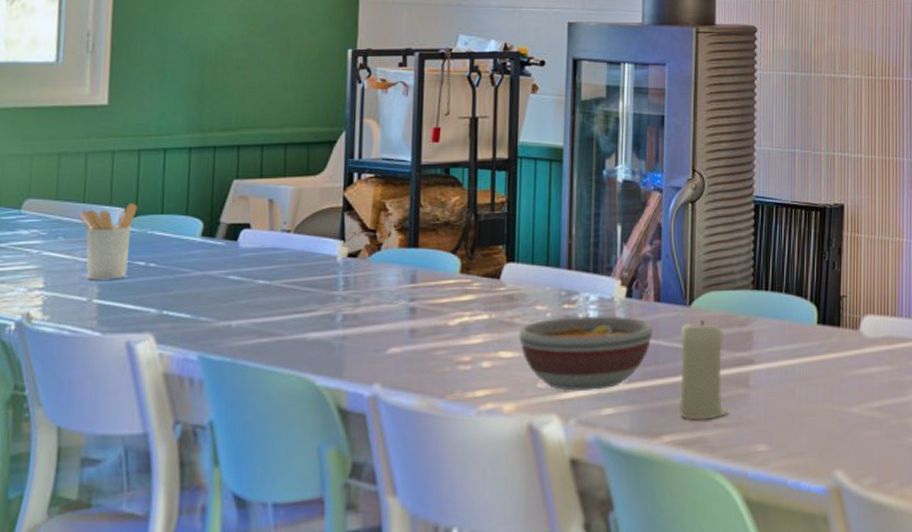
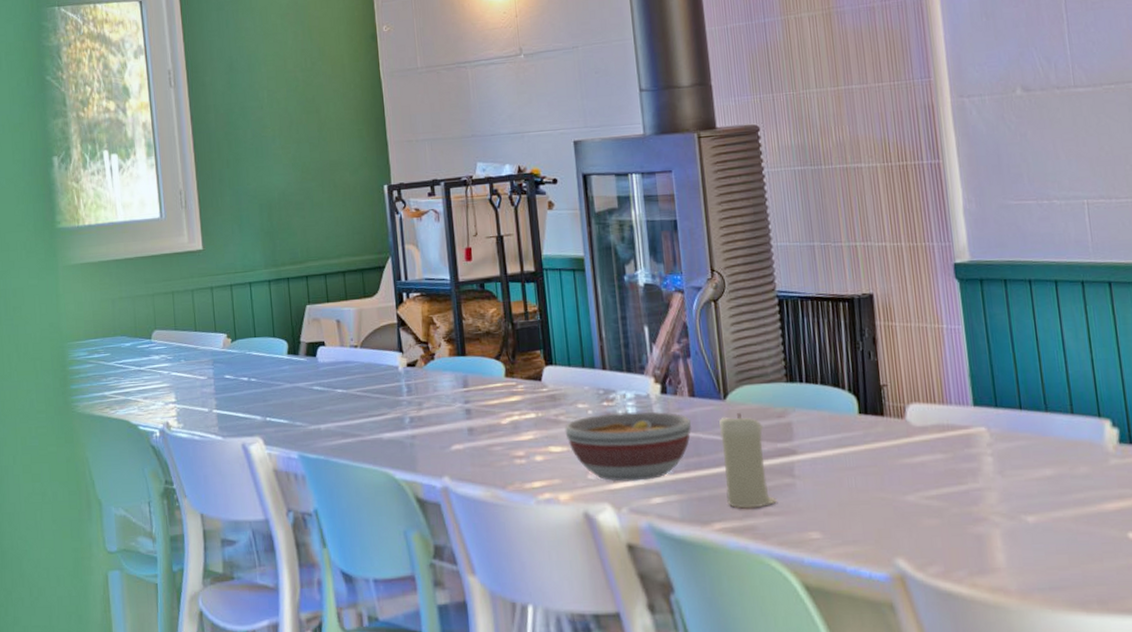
utensil holder: present [78,203,138,280] -> none [192,329,236,394]

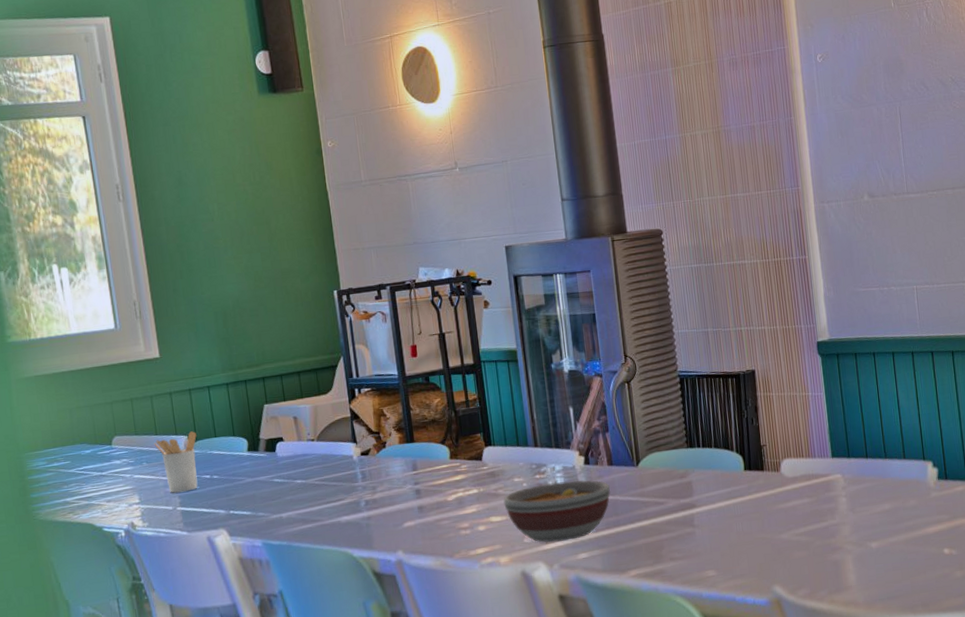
utensil holder: none [192,329,236,394] -> present [153,431,198,493]
candle: present [719,413,777,509] -> none [633,476,680,557]

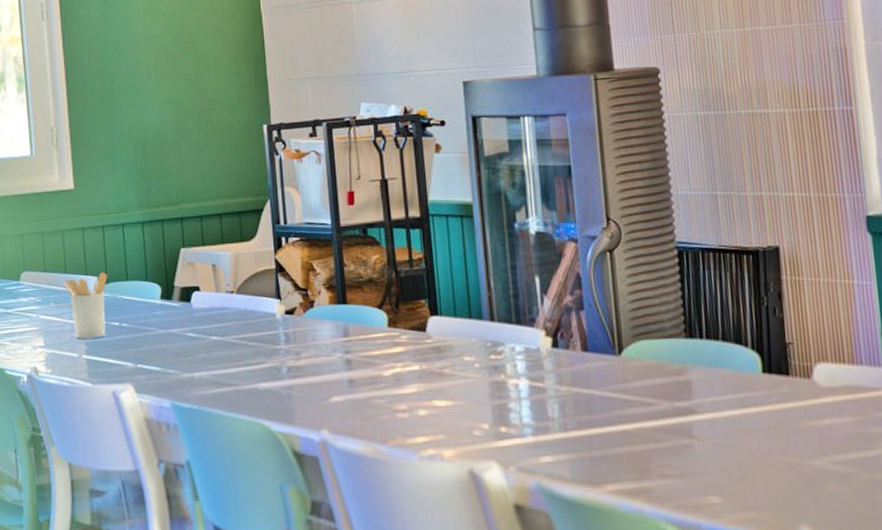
bowl: present [503,479,611,543] -> none [450,365,585,439]

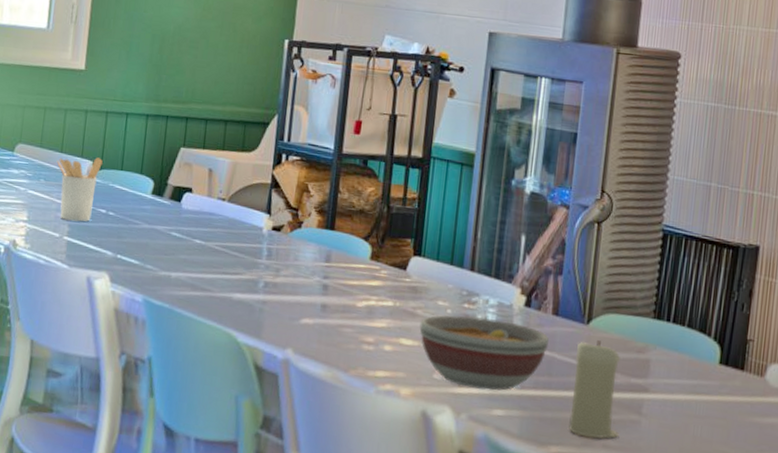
bowl: none [450,365,585,439] -> present [419,314,549,391]
candle: none [613,369,674,470] -> present [569,340,621,439]

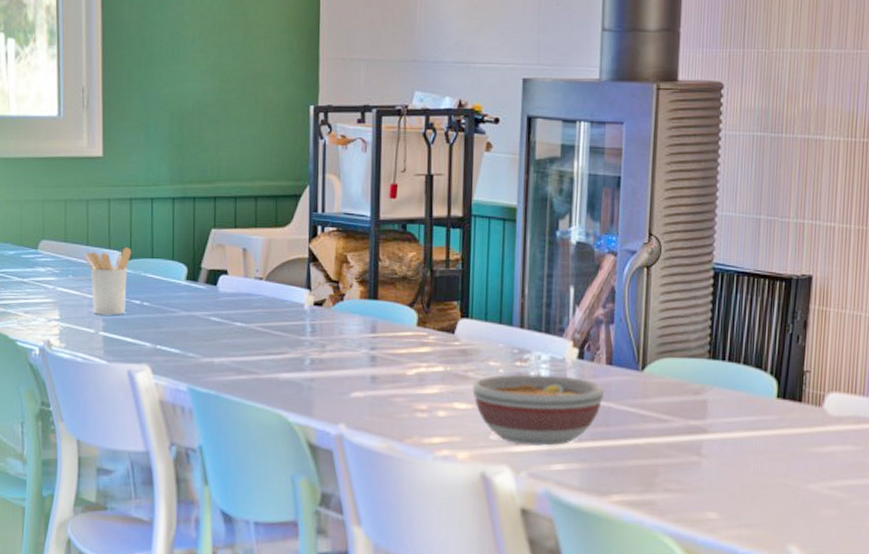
candle: present [569,340,621,439] -> none [629,386,679,484]

